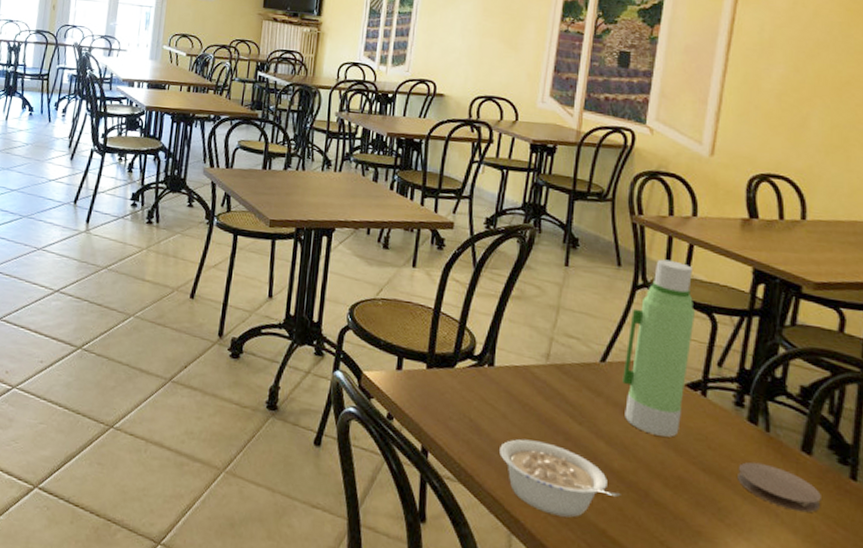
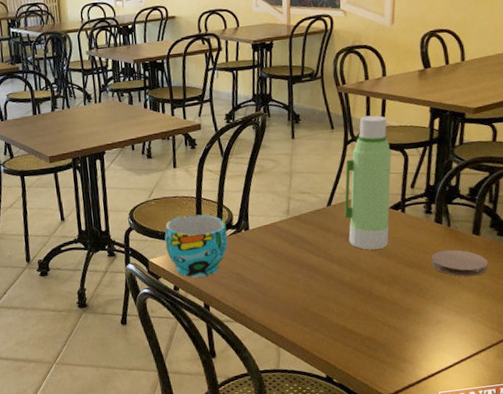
cup: none [386,327,466,412] -> present [164,214,228,278]
legume: present [500,439,621,518] -> none [262,276,353,326]

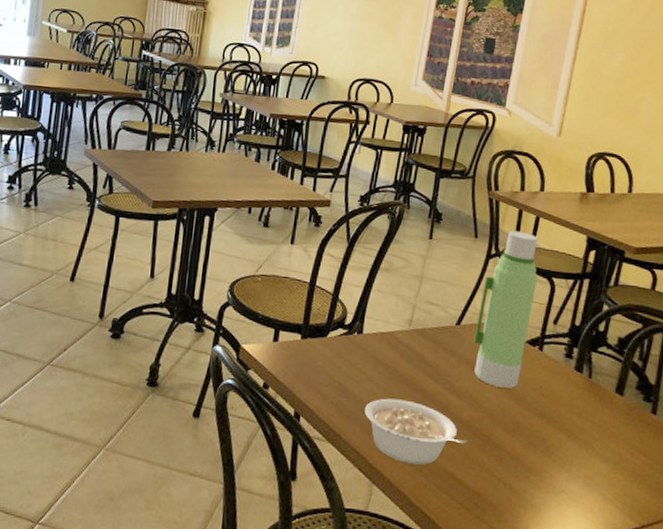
cup: present [164,214,228,278] -> none [263,301,338,379]
legume: none [262,276,353,326] -> present [365,398,468,465]
coaster: present [431,249,488,277] -> none [564,404,628,445]

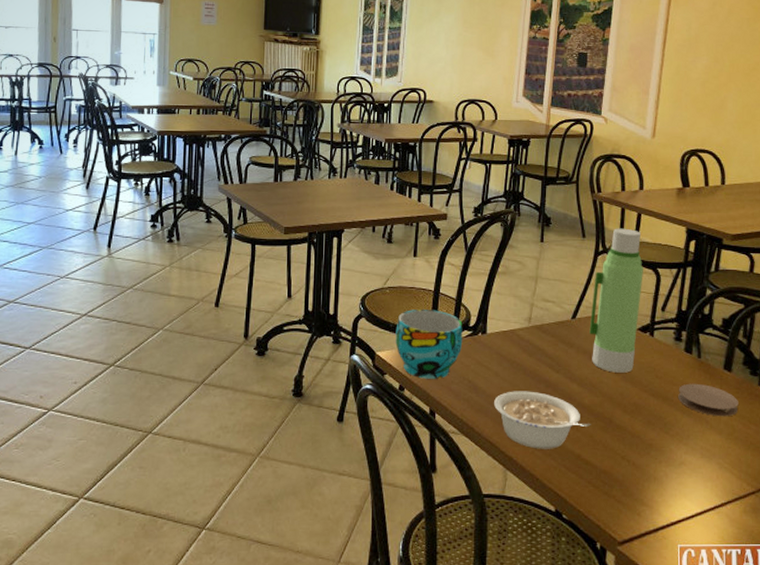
cup: none [263,301,338,379] -> present [395,310,463,379]
coaster: none [564,404,628,445] -> present [678,383,739,417]

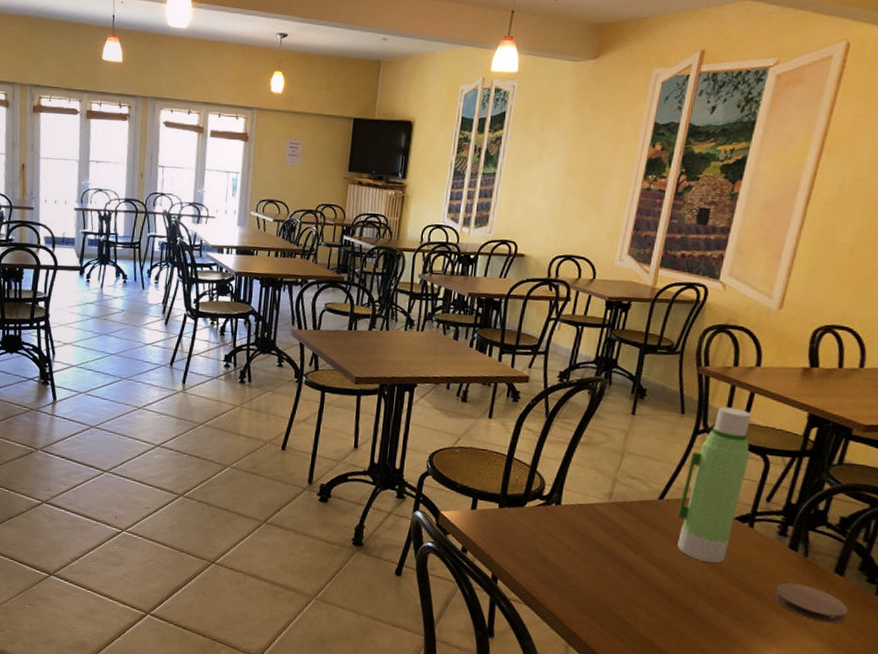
cup: present [395,310,463,379] -> none [461,472,536,545]
legume: present [494,391,591,449] -> none [562,566,669,631]

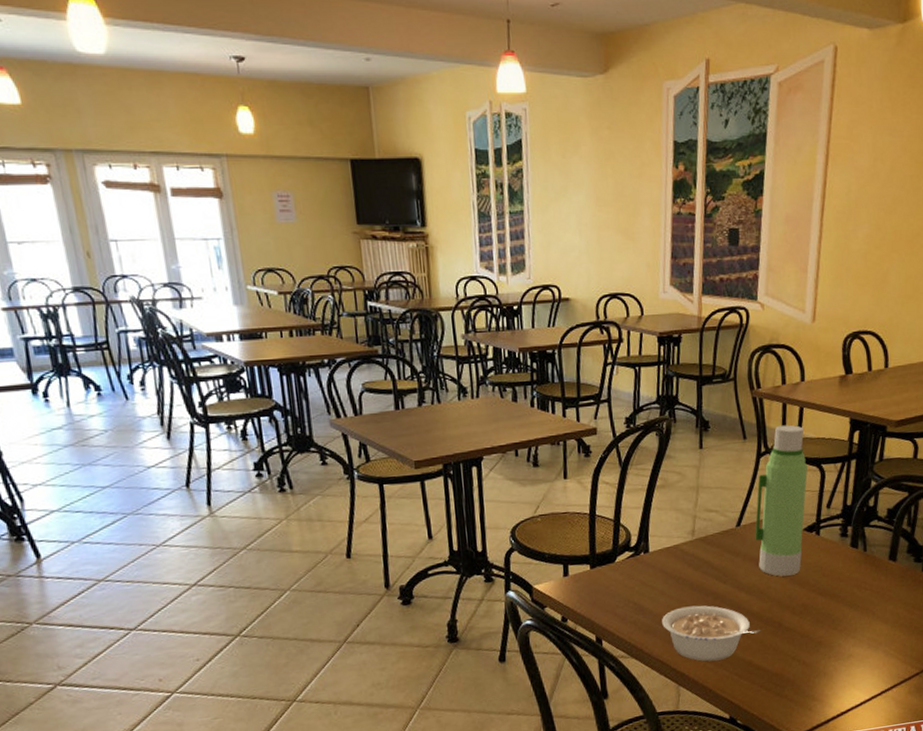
legume: none [562,566,669,631] -> present [662,605,761,662]
coaster: present [774,582,848,624] -> none [845,577,903,607]

